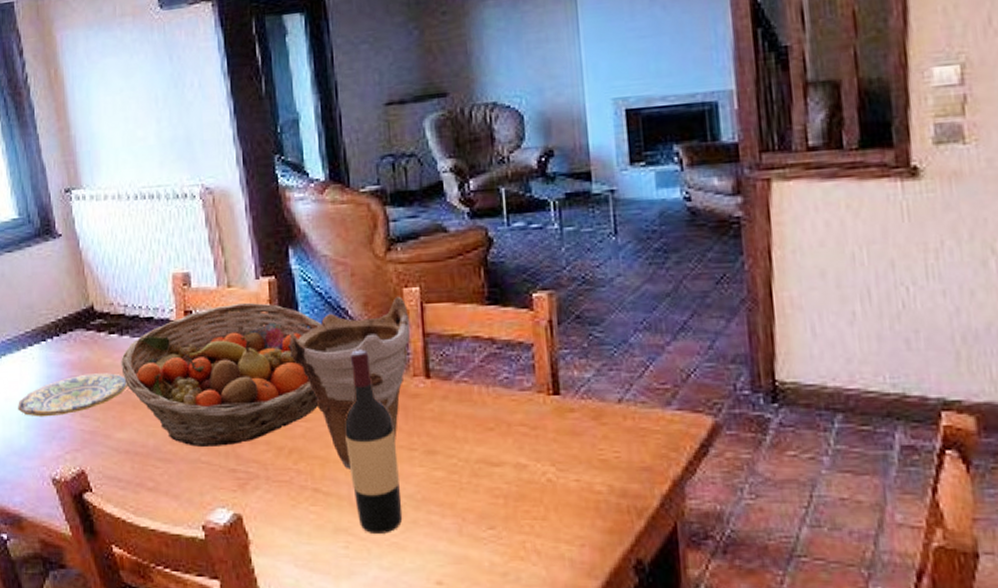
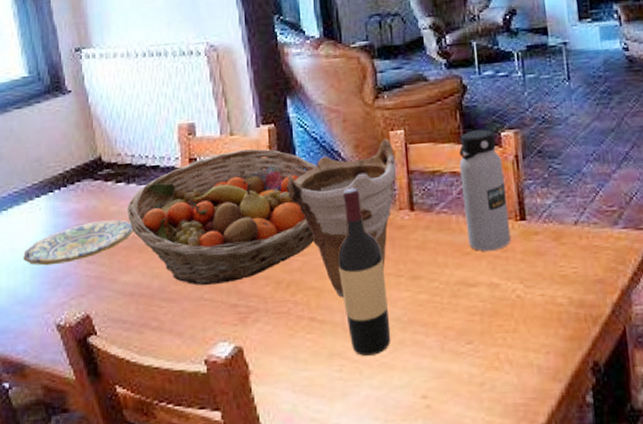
water bottle: none [483,289,542,428] -> present [459,129,511,252]

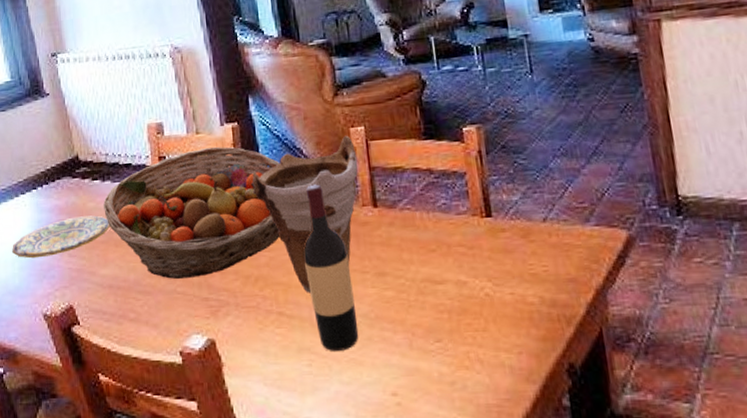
water bottle: present [459,129,511,252] -> none [421,124,477,249]

